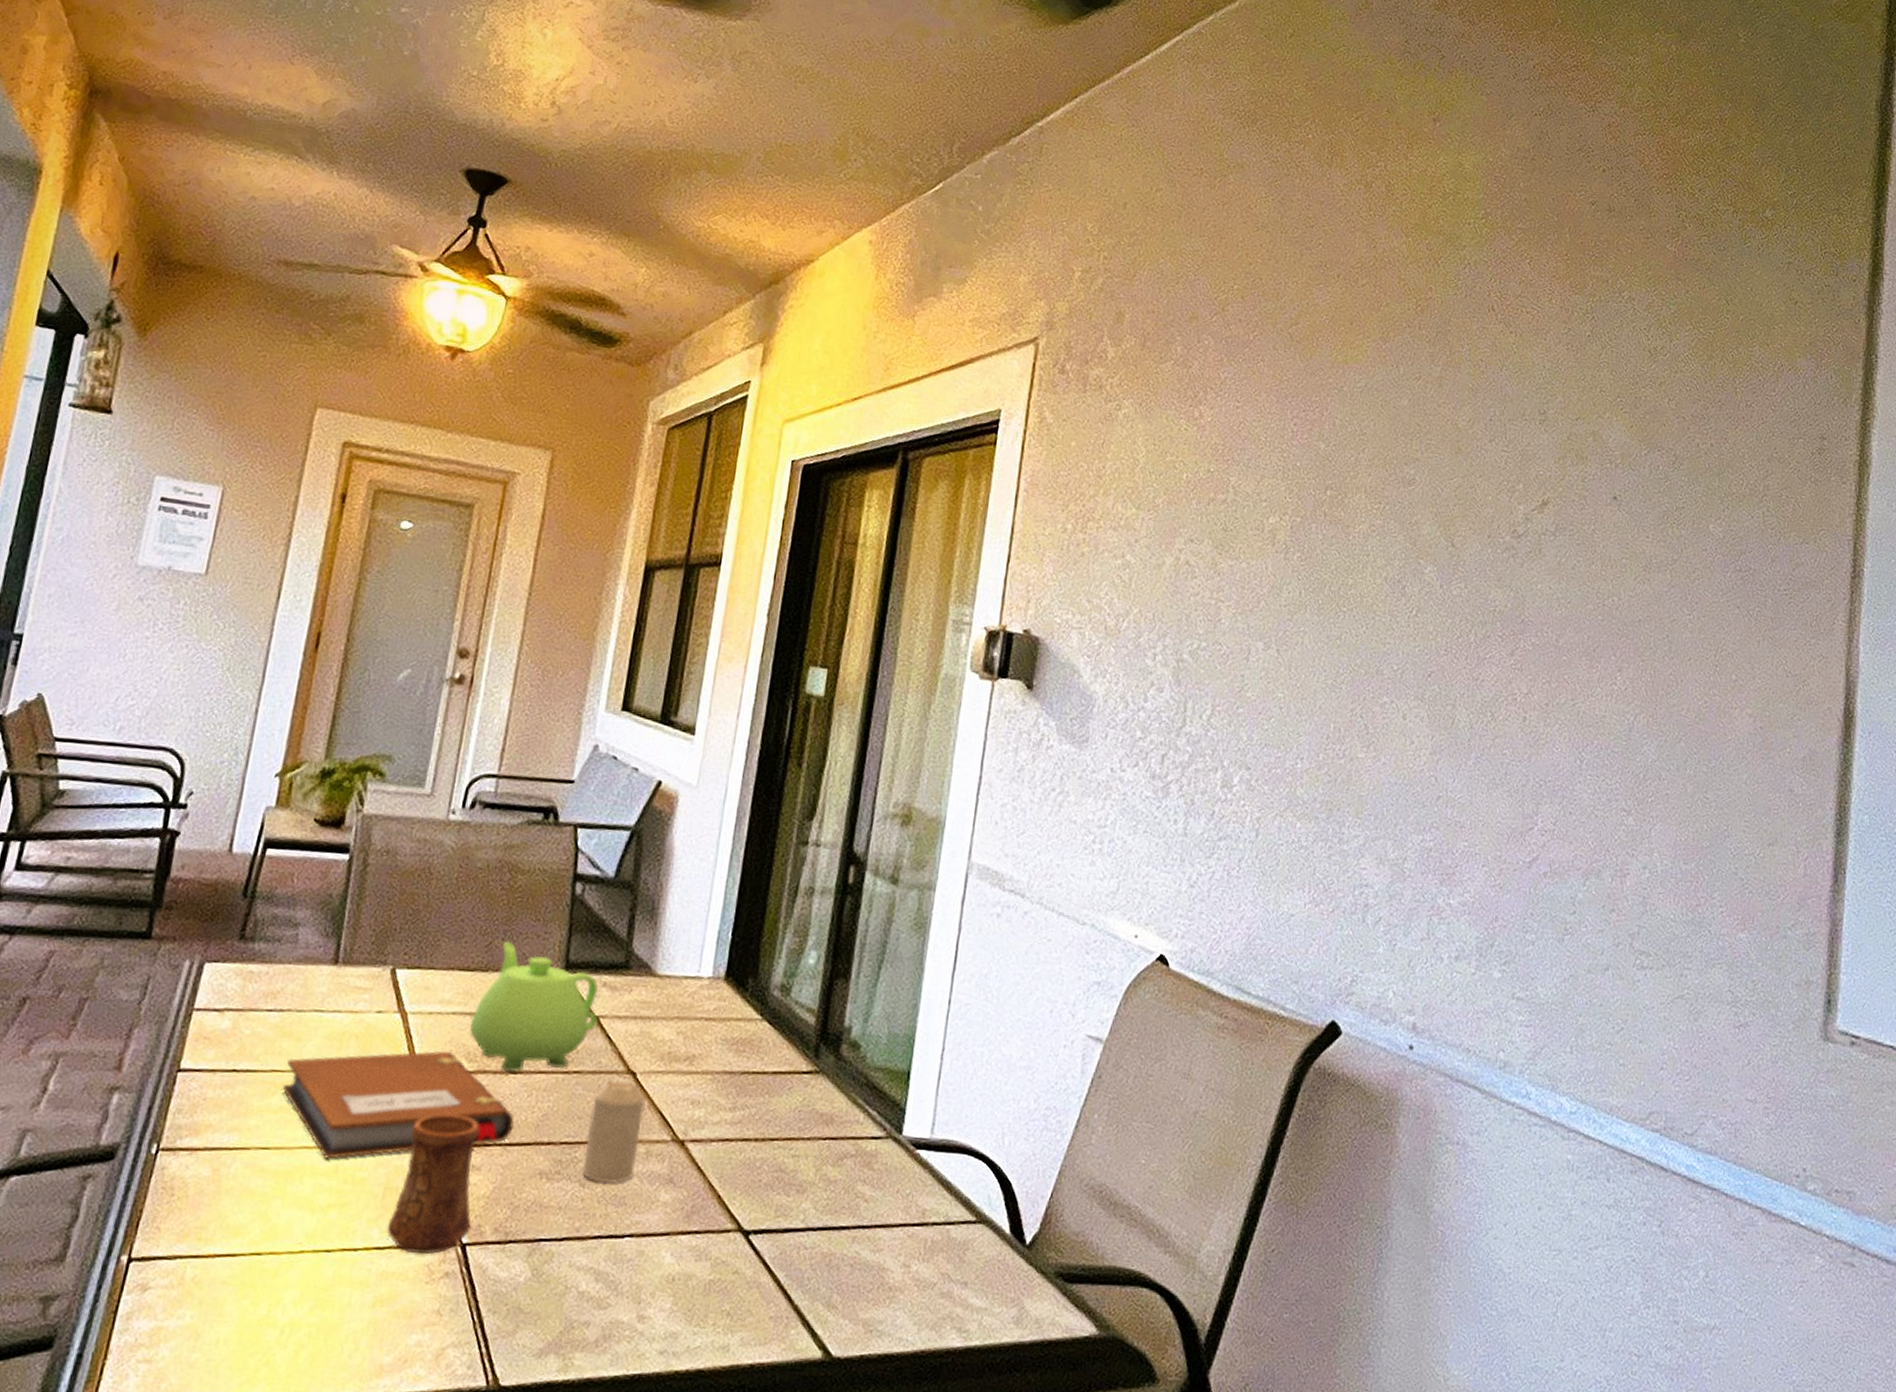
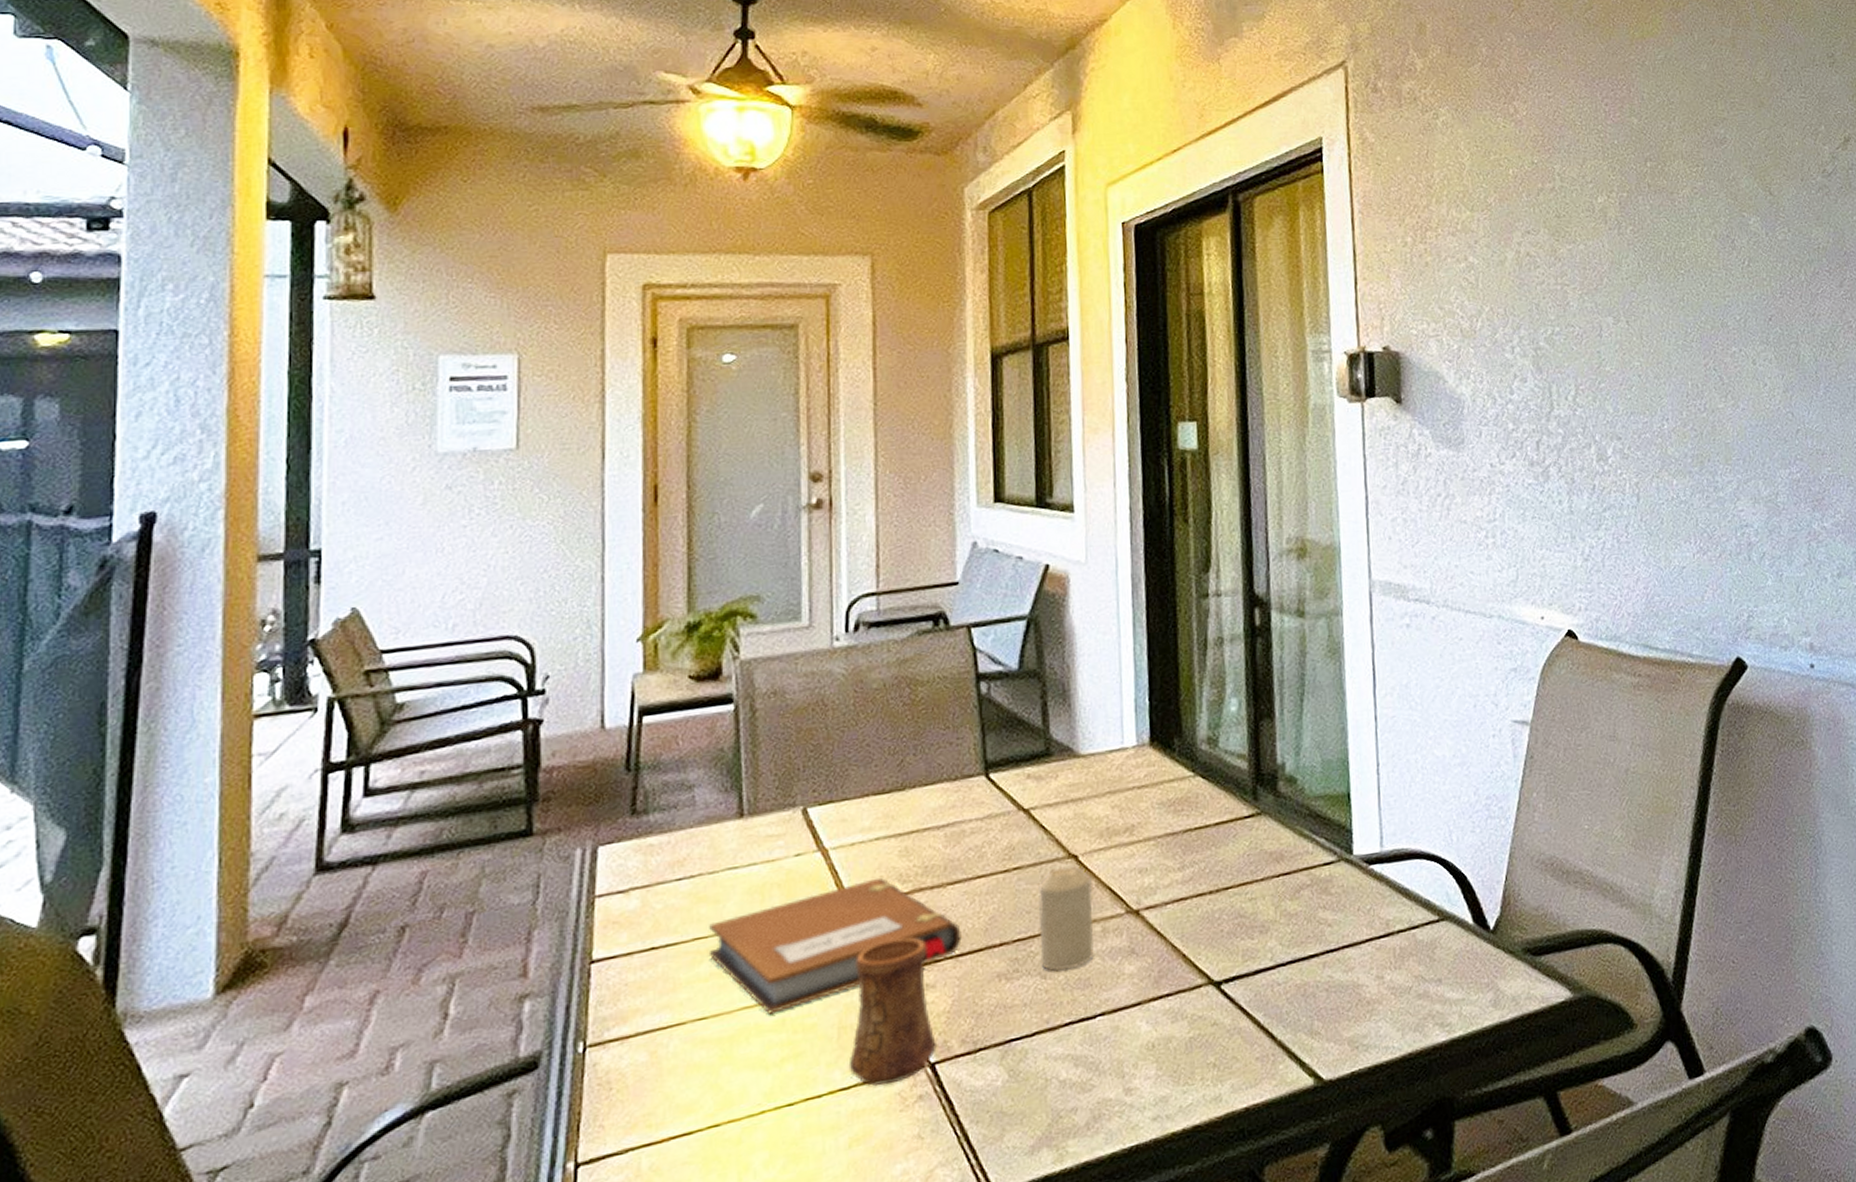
teapot: present [470,942,598,1073] -> none [897,756,1029,885]

